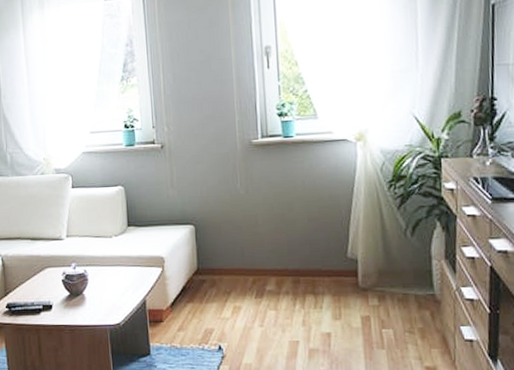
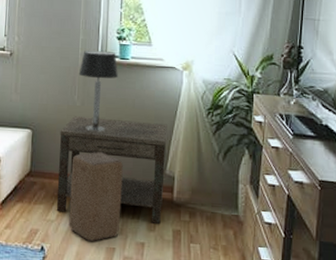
side table: none [225,203,347,311] -> present [56,115,167,224]
table lamp: none [238,130,283,220] -> present [78,50,118,131]
stool: none [241,241,302,336] -> present [69,152,123,241]

